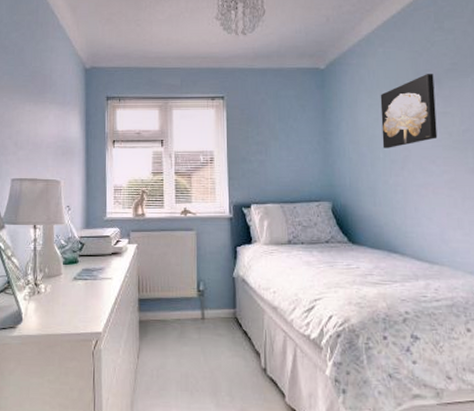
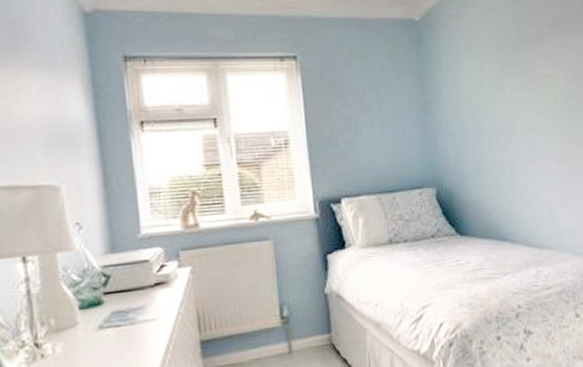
wall art: present [380,74,438,148] -> none [482,29,543,119]

